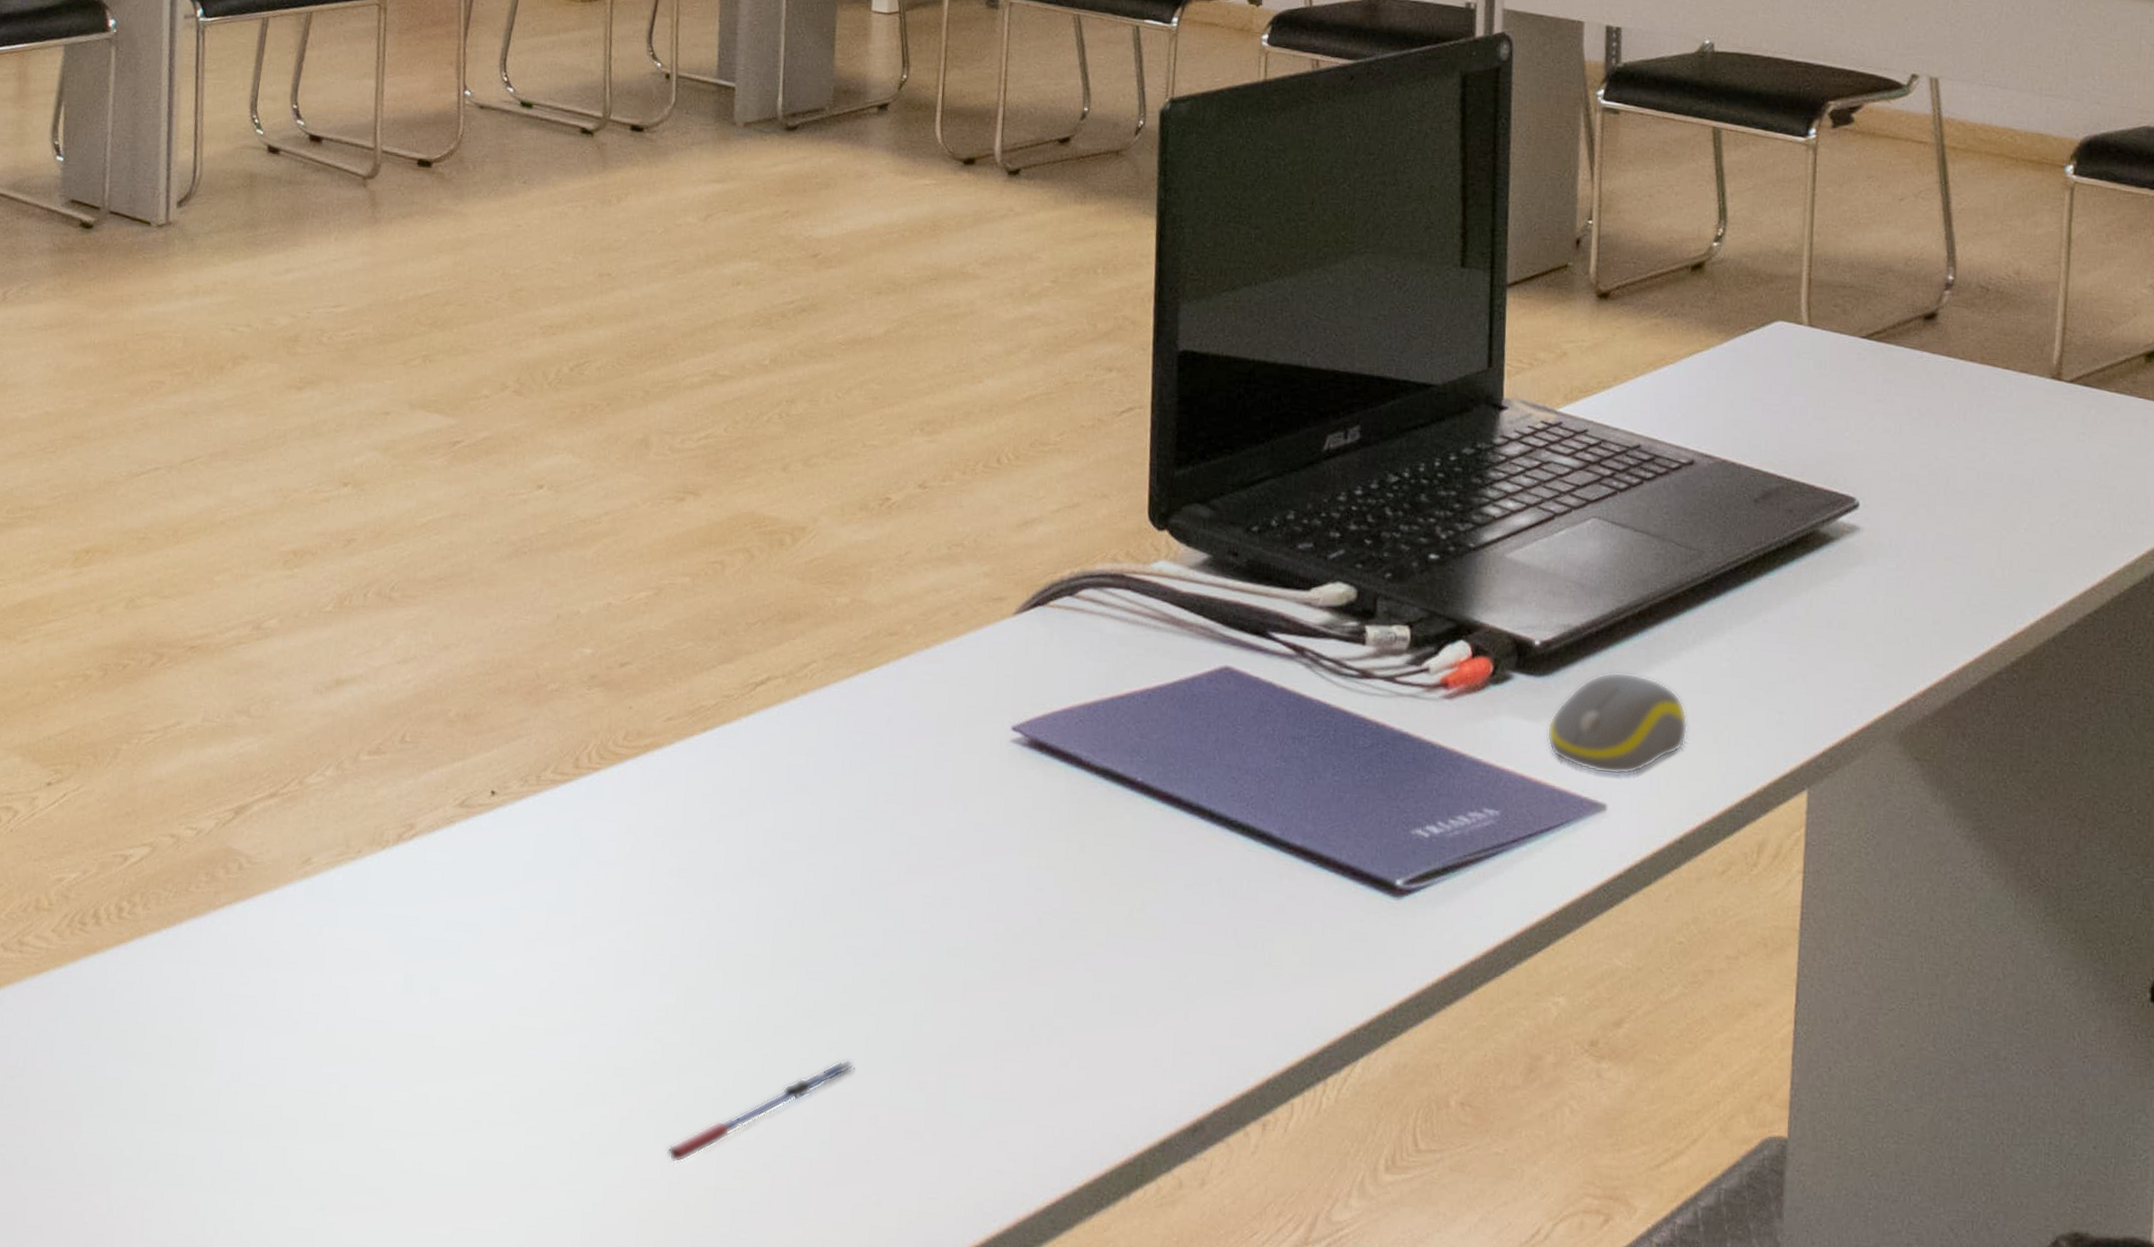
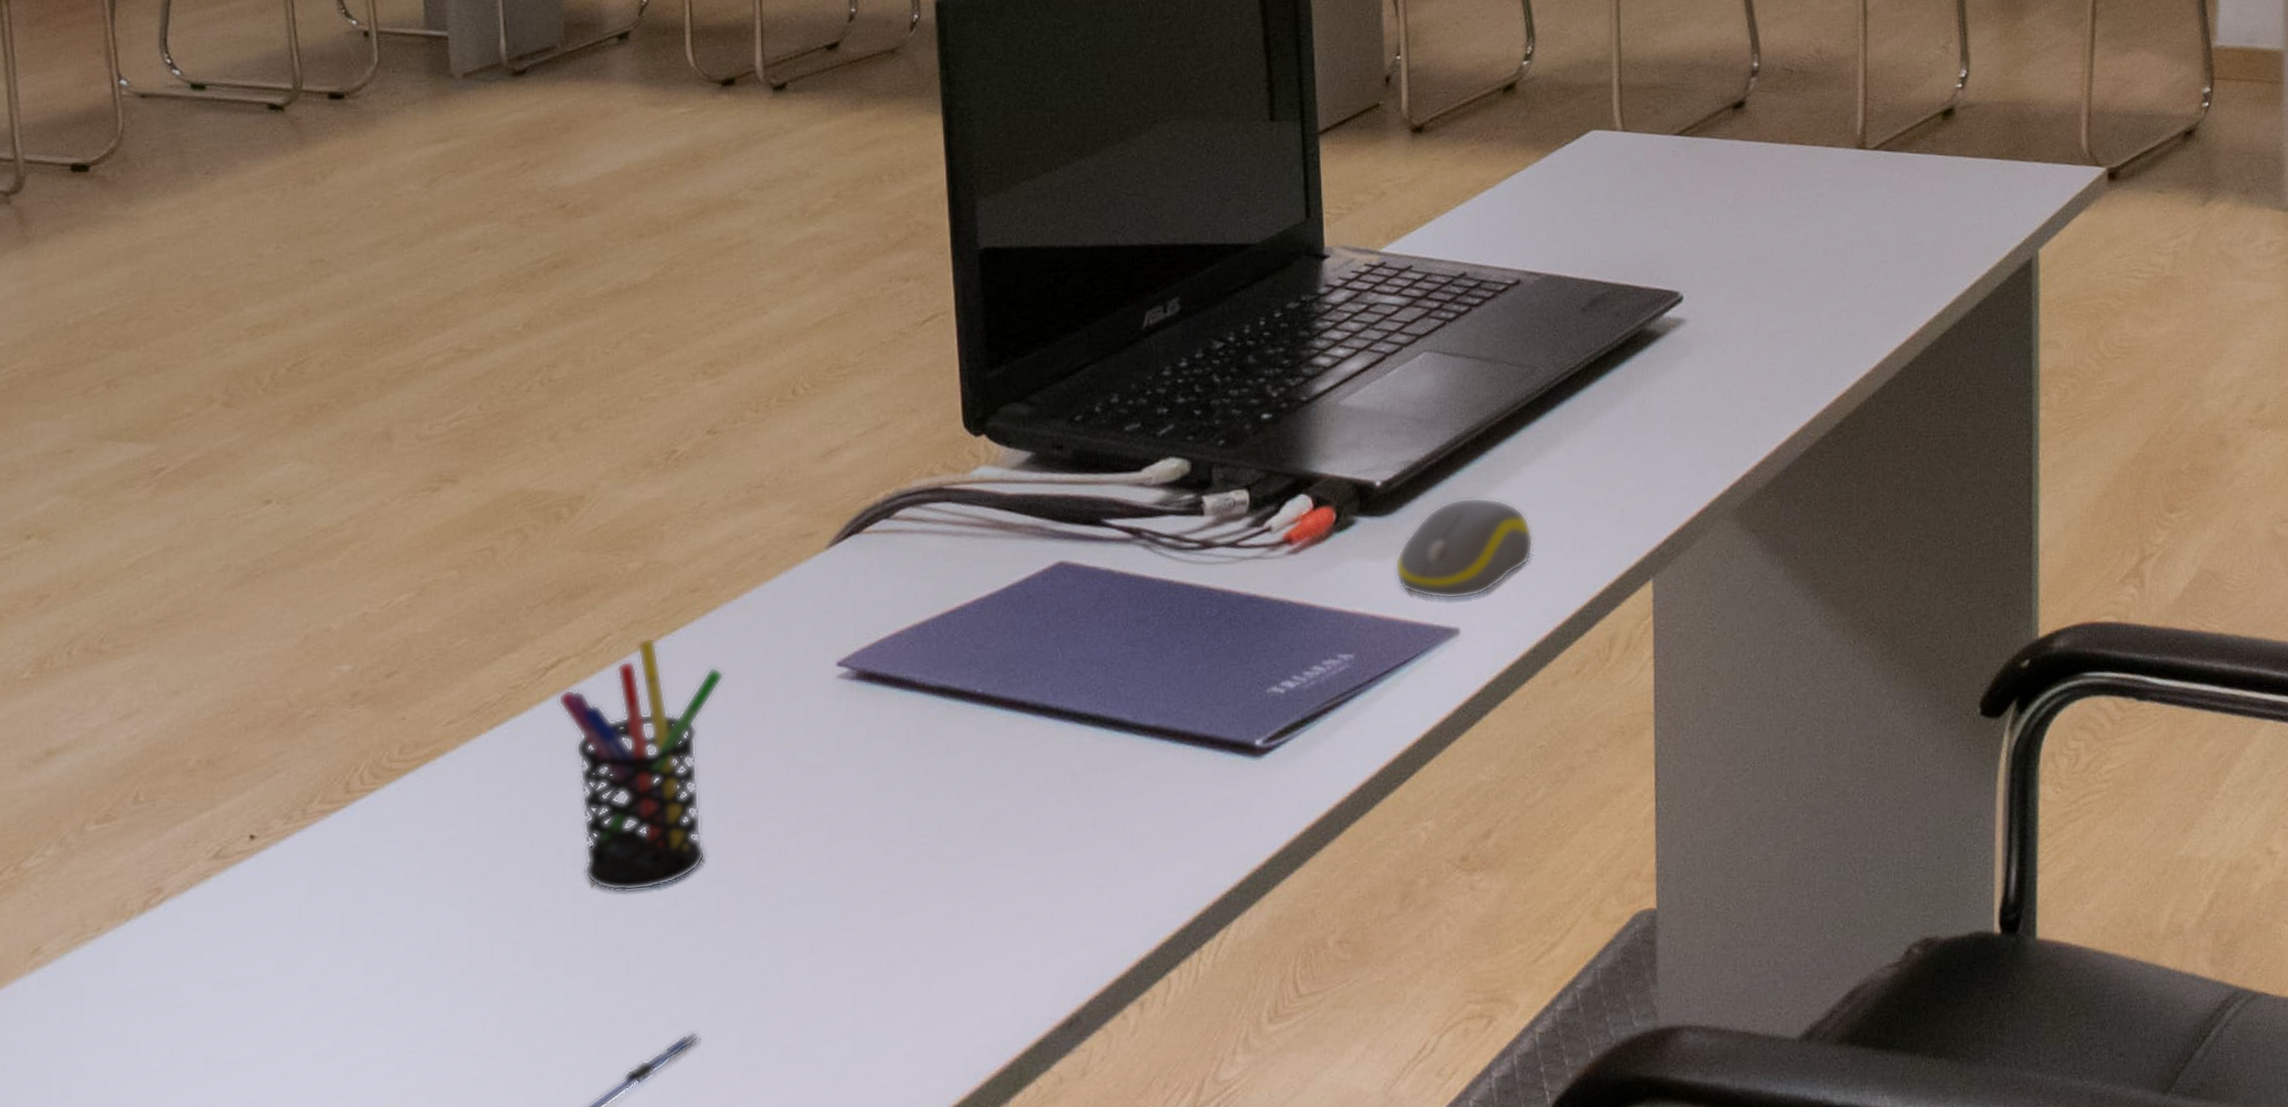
pen holder: none [763,671,910,913] -> present [558,638,724,892]

